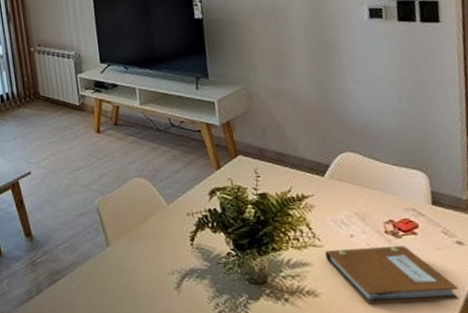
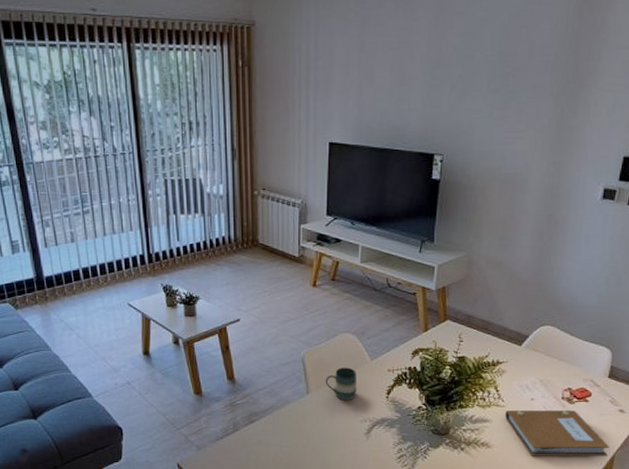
mug: none [123,214,159,251] -> present [325,367,357,401]

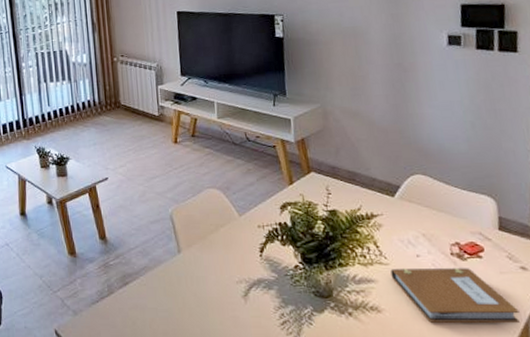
mug: present [325,367,357,401] -> none [195,224,229,260]

